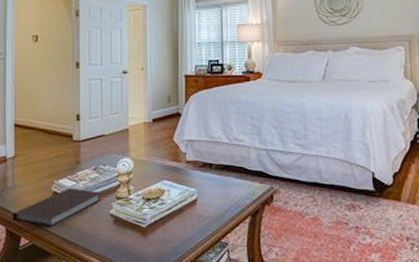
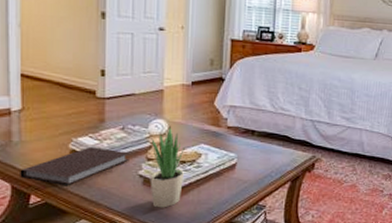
potted plant: none [119,163,150,248] -> present [150,125,186,208]

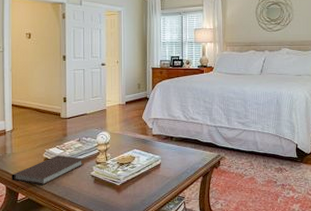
potted plant: present [150,125,186,208] -> none [99,136,124,201]

